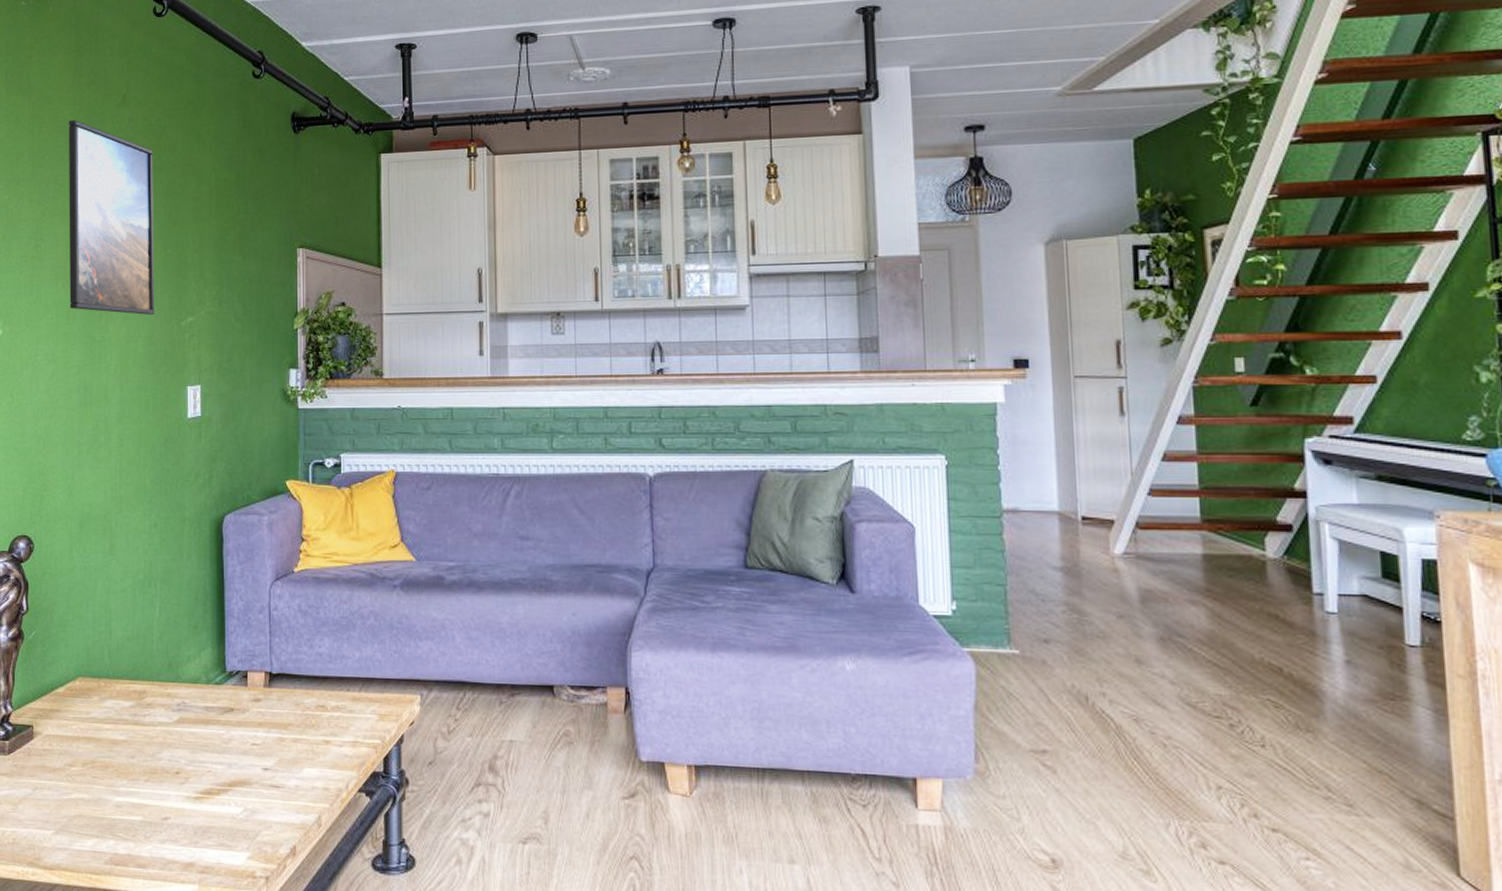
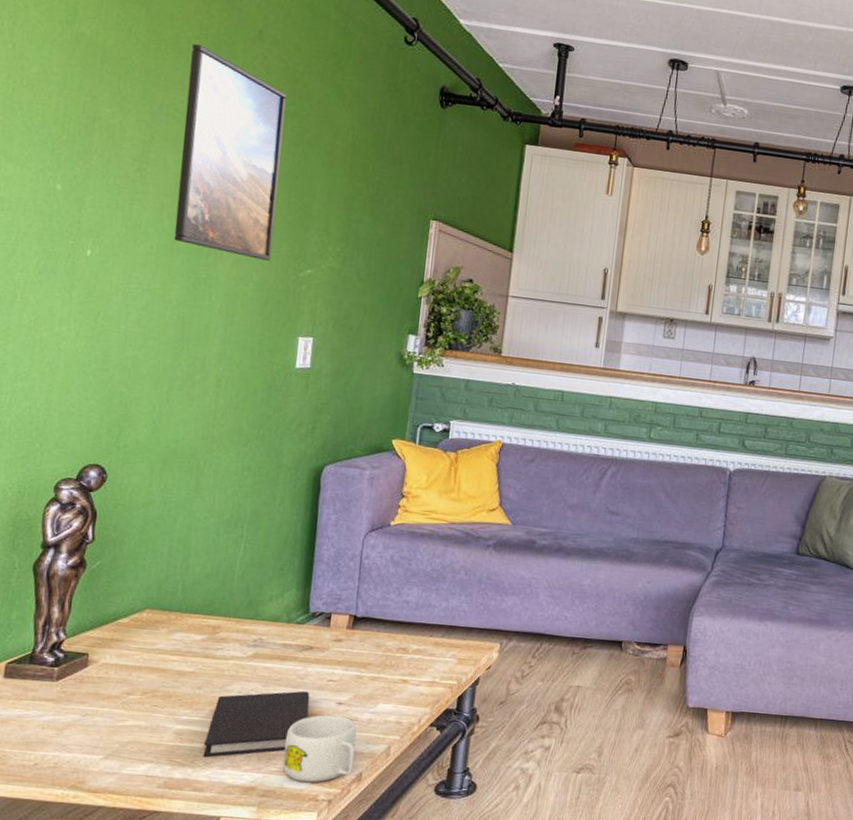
diary: none [143,756,237,831] -> present [203,691,310,758]
mug: none [217,782,287,858] -> present [283,714,357,783]

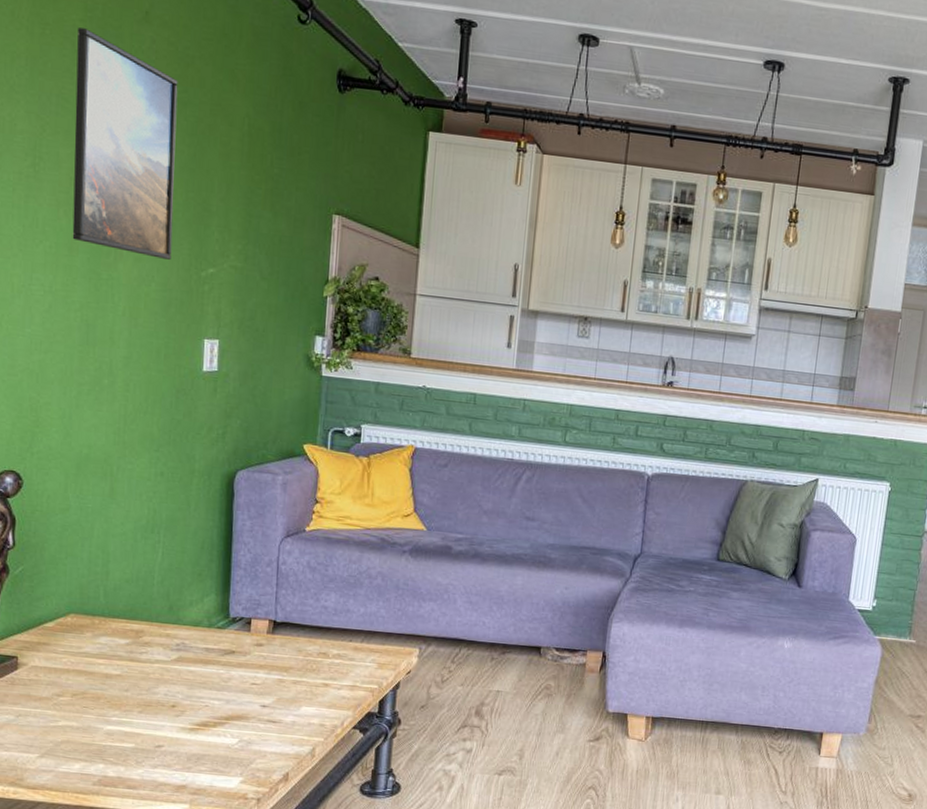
diary: present [203,691,310,758] -> none [134,694,235,757]
mug: present [283,714,357,783] -> none [212,716,282,782]

